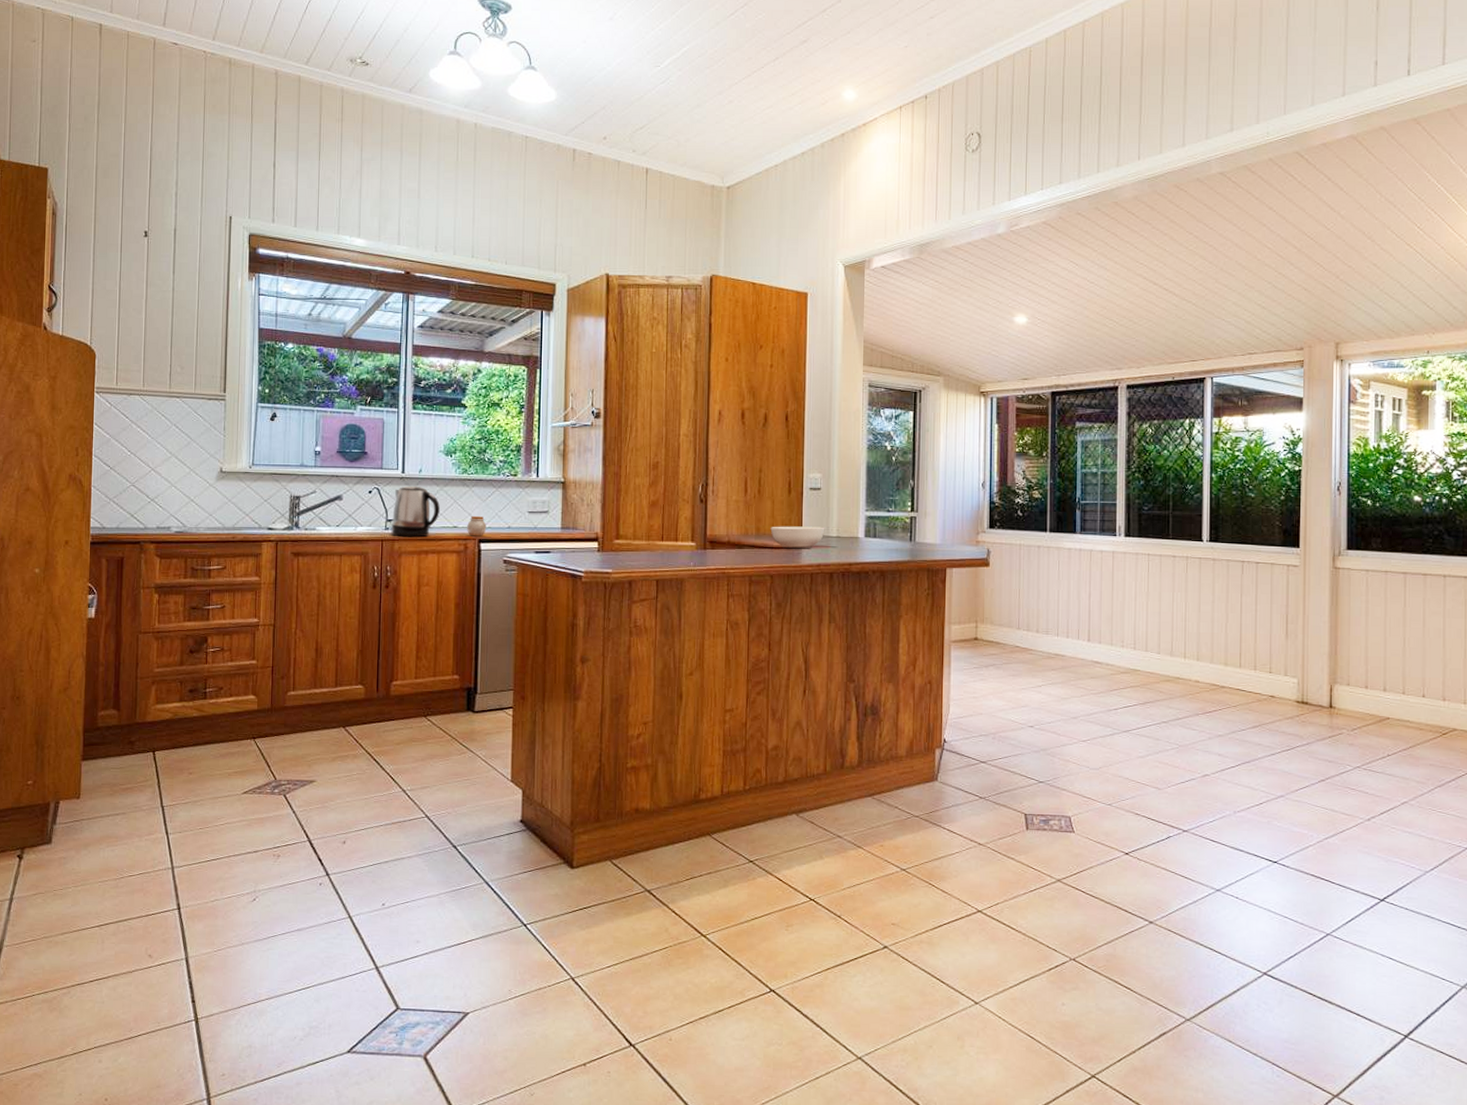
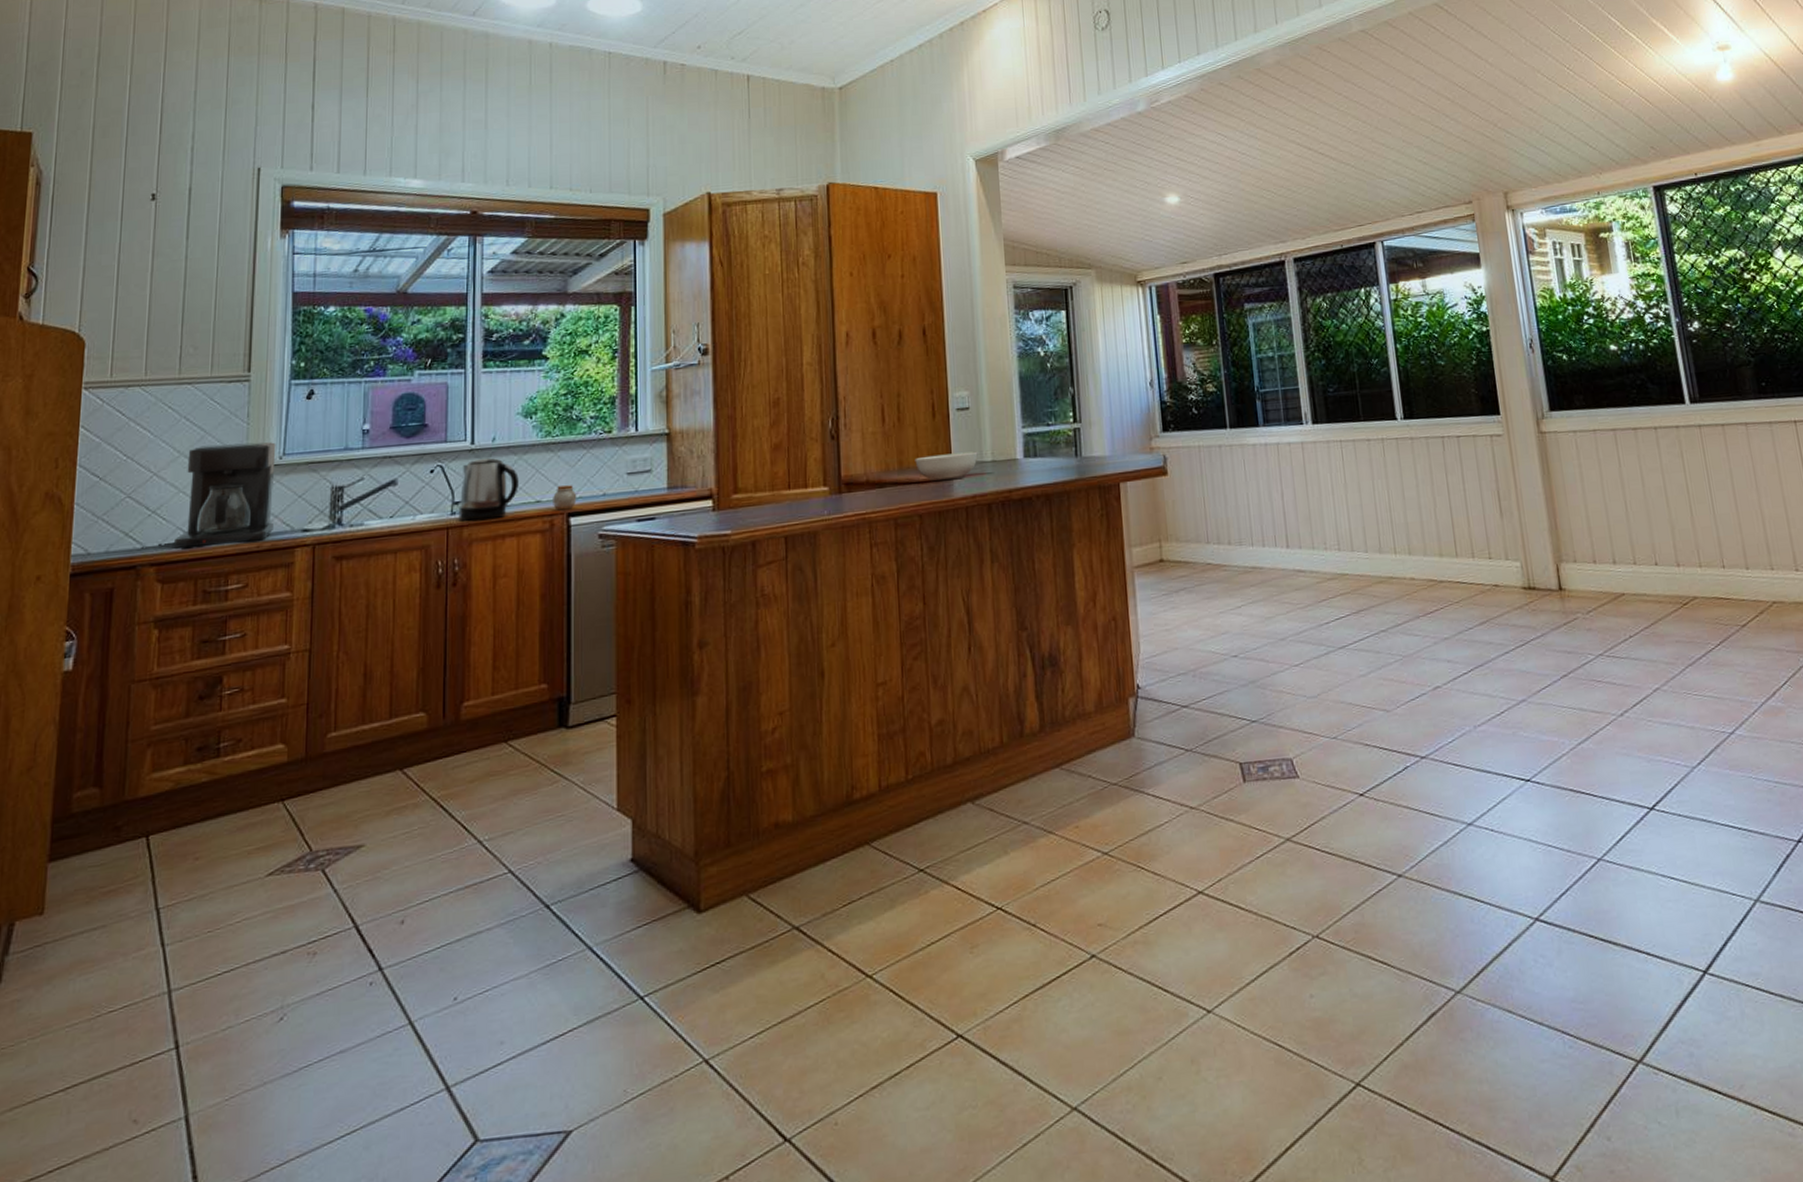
coffee maker: none [168,450,247,533] -> present [173,442,276,548]

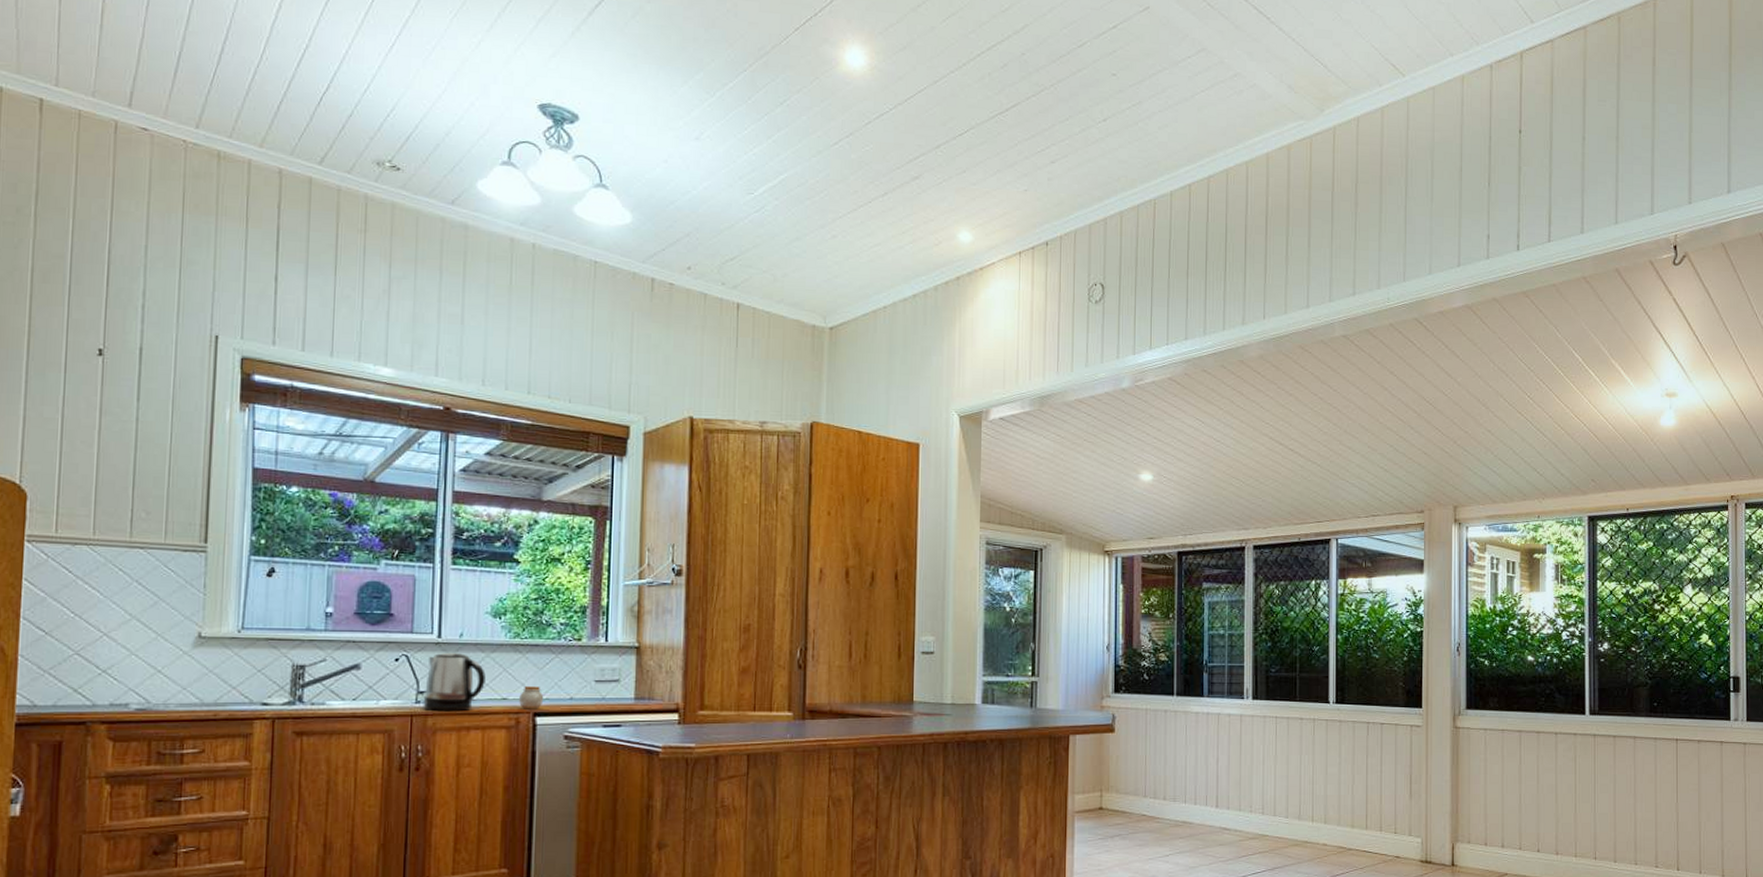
coffee maker: present [173,442,276,548] -> none [125,611,234,709]
bowl: present [915,451,978,482] -> none [878,693,939,718]

